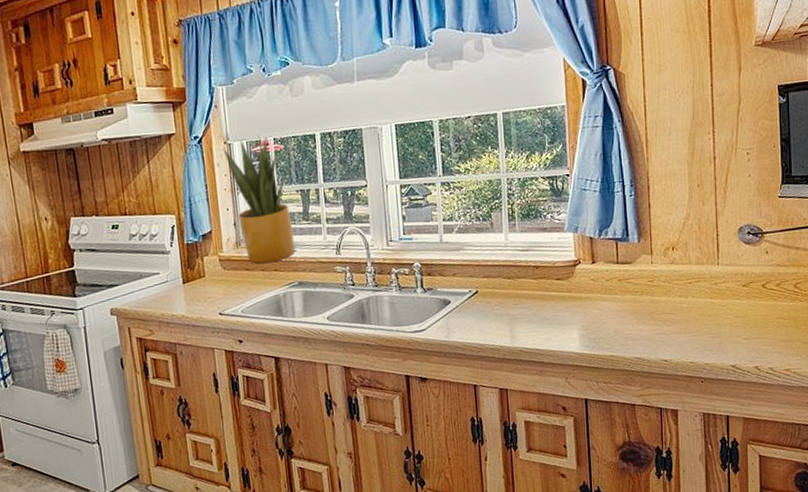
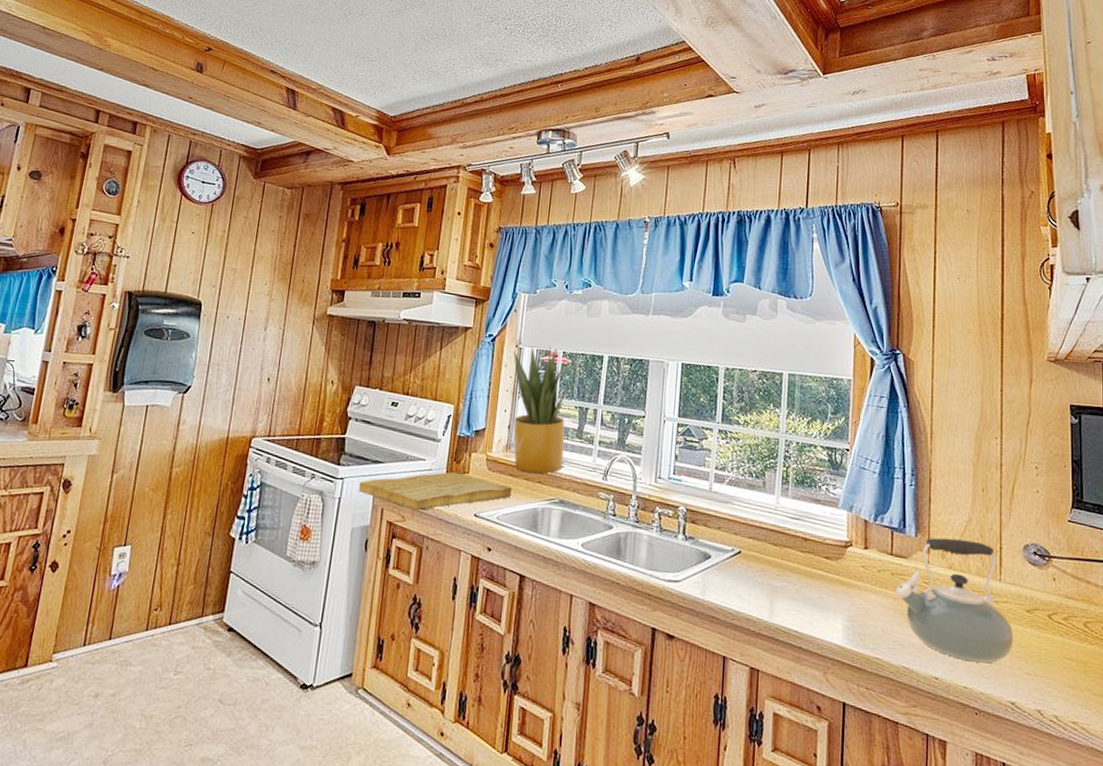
cutting board: none [100,278,252,322] -> present [359,472,513,511]
kettle: none [622,234,733,340] -> present [894,538,1014,664]

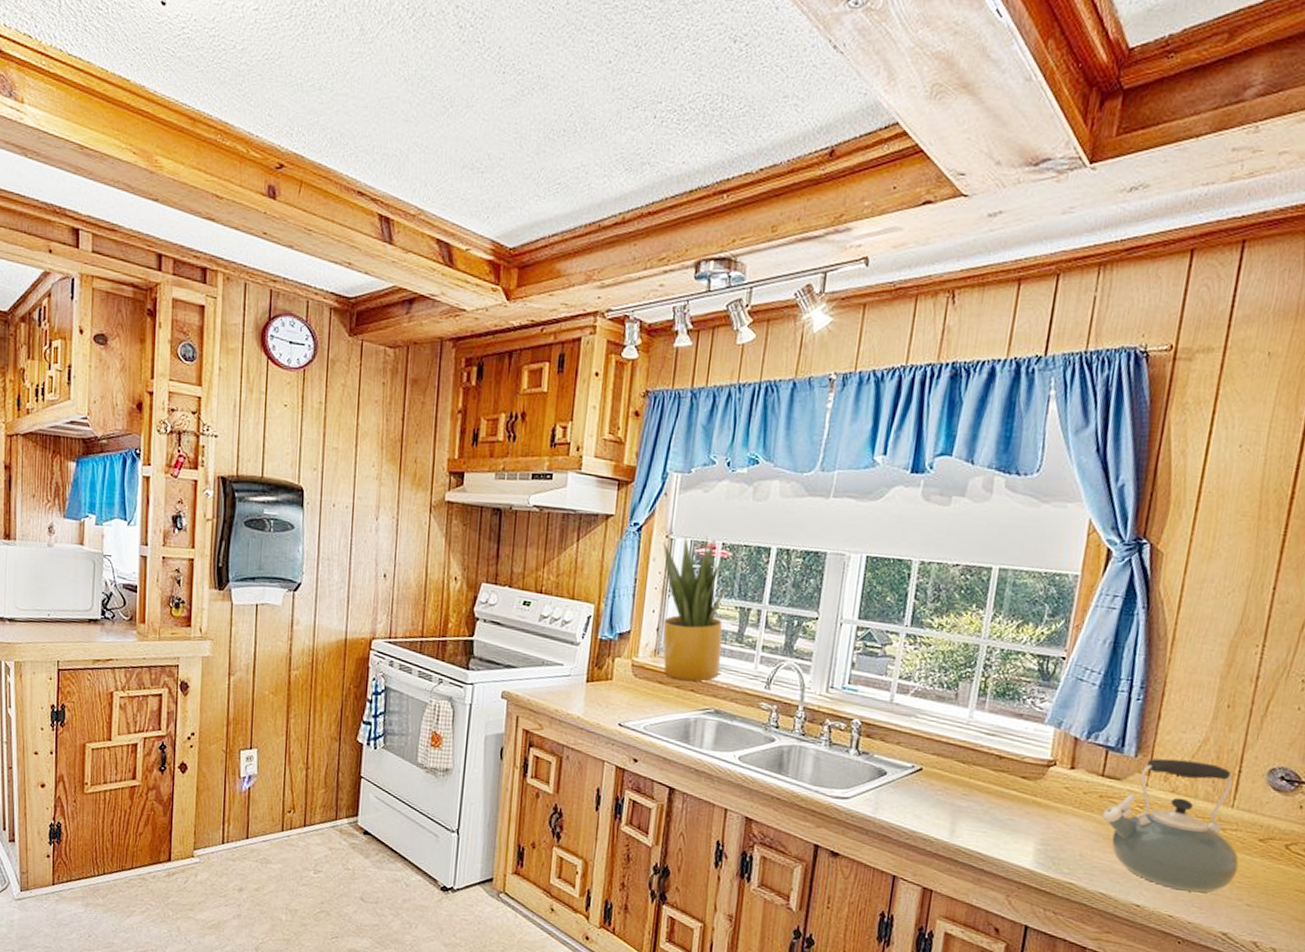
cutting board: present [359,472,513,511] -> none [491,678,662,719]

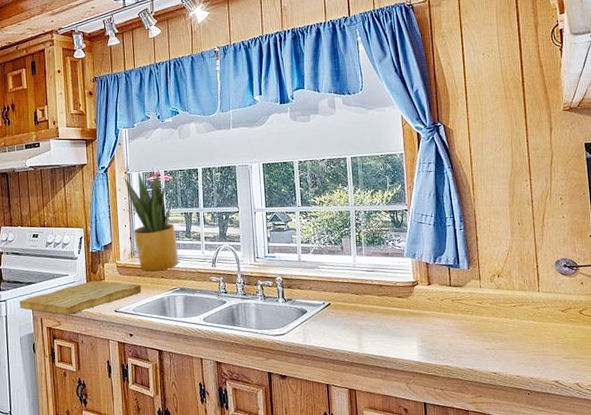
cutting board: none [491,678,662,719] -> present [20,280,142,315]
kettle: present [1101,758,1239,893] -> none [455,264,554,357]

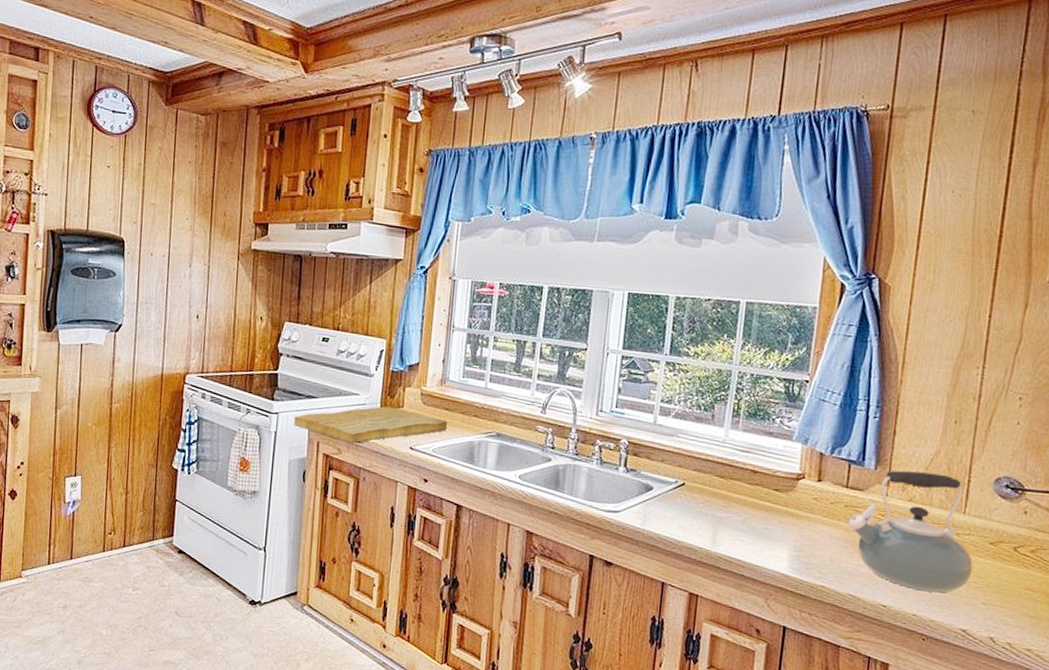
planter: present [124,167,179,272] -> none [447,276,509,408]
kettle: none [455,264,554,357] -> present [847,470,973,593]

